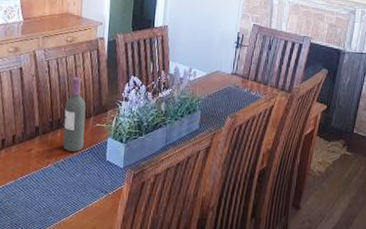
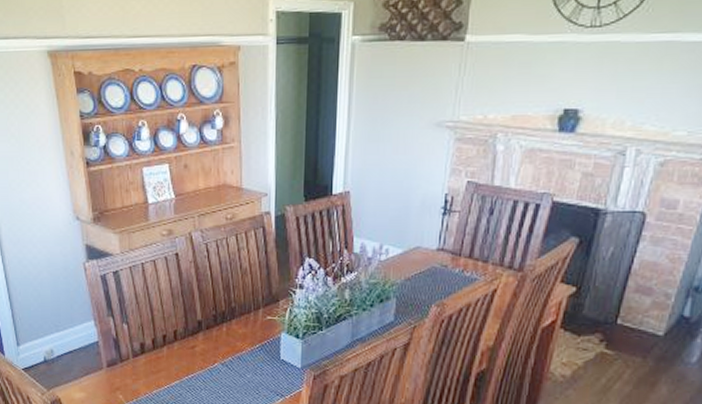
wine bottle: present [63,77,86,152] -> none [229,261,254,349]

